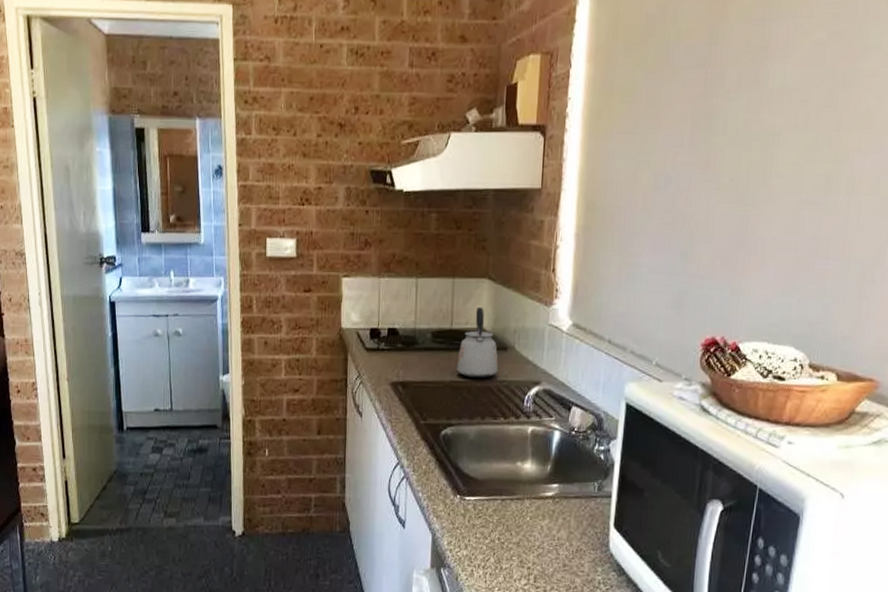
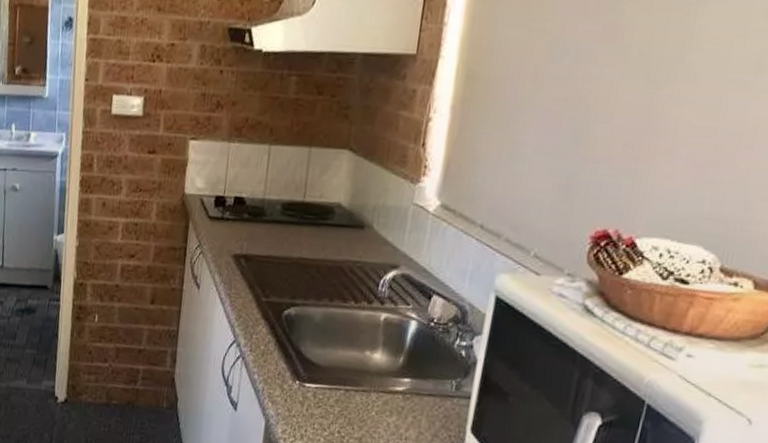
kettle: present [457,307,499,379] -> none [306,180,353,258]

